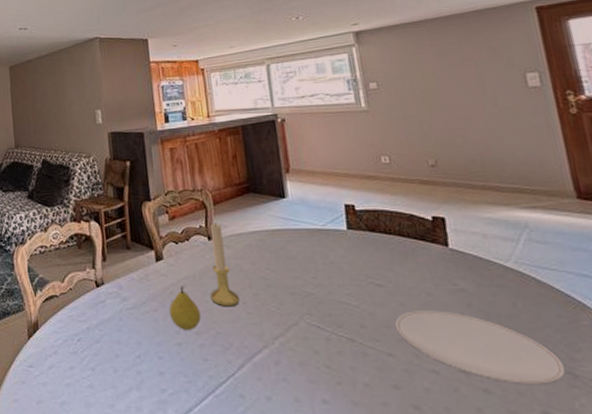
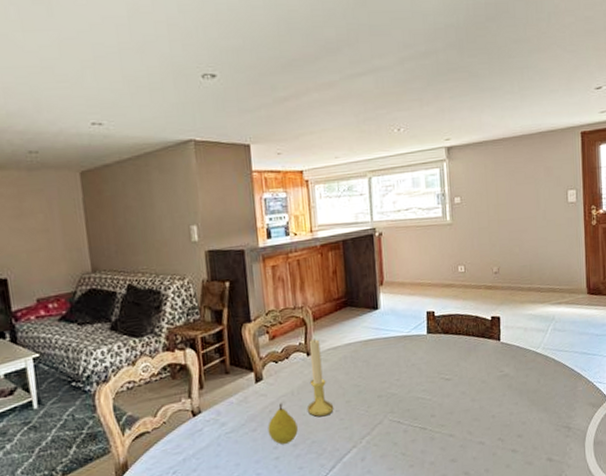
plate: present [394,310,565,386] -> none [456,393,564,443]

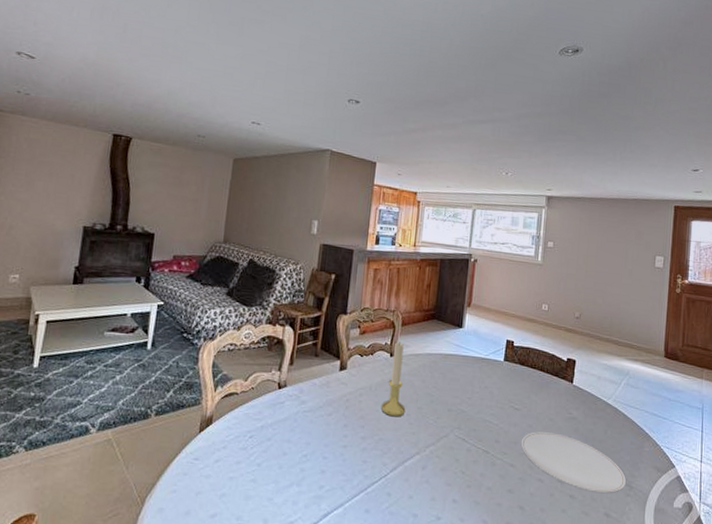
fruit: present [268,403,298,445] -> none [341,395,369,435]
plate: none [456,393,564,443] -> present [521,431,626,494]

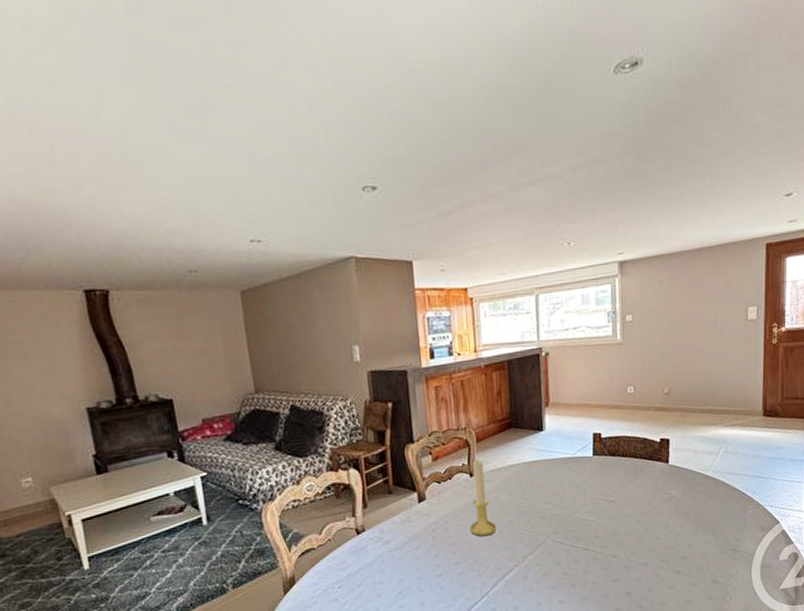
plate: present [521,431,626,494] -> none [621,516,730,564]

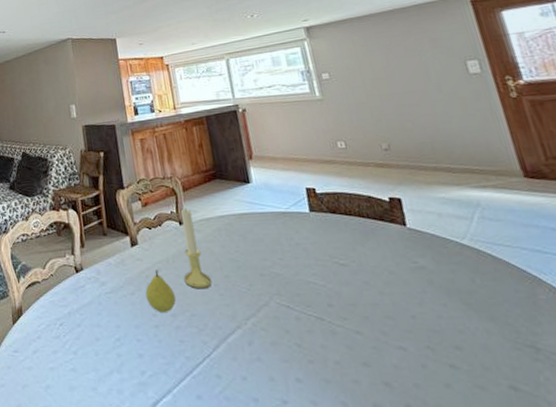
fruit: none [430,522,460,563] -> present [145,269,176,312]

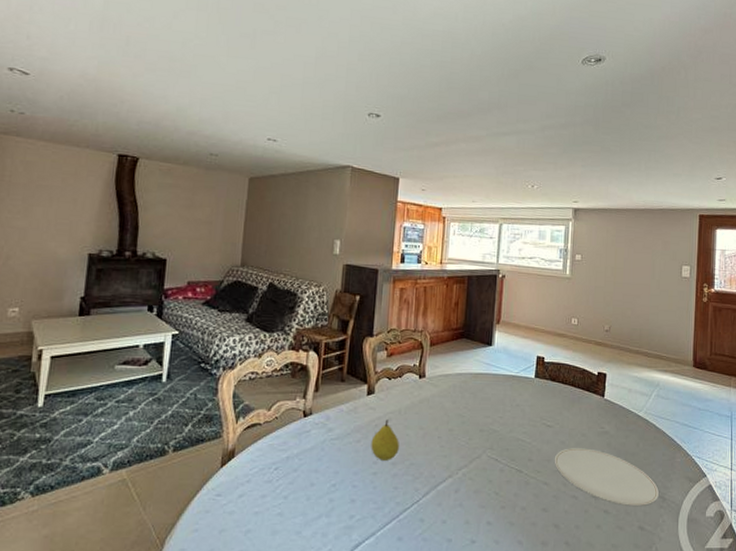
candle holder: present [180,208,212,289] -> none [410,362,437,440]
plate: none [360,288,528,360] -> present [554,448,659,507]

